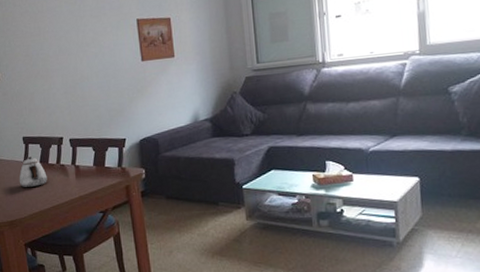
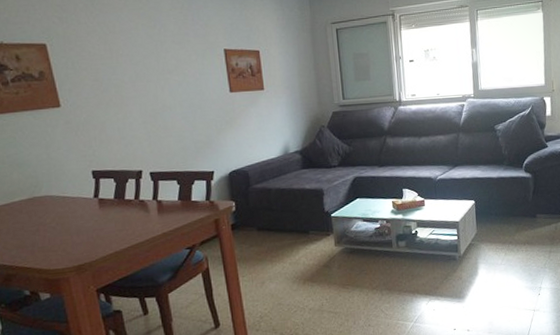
teapot: present [19,156,47,188] -> none [87,192,124,228]

